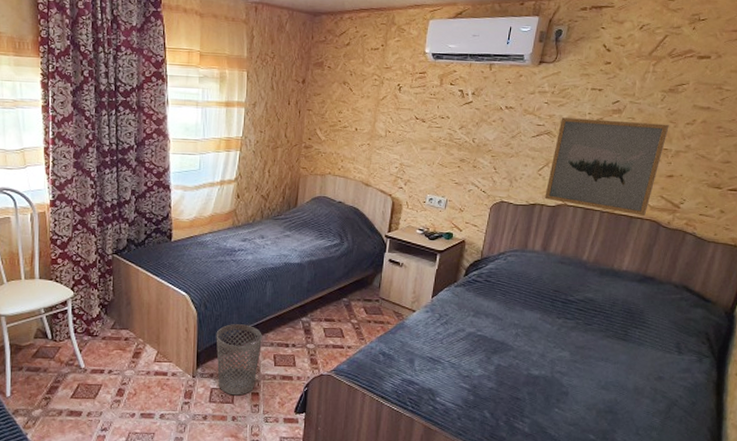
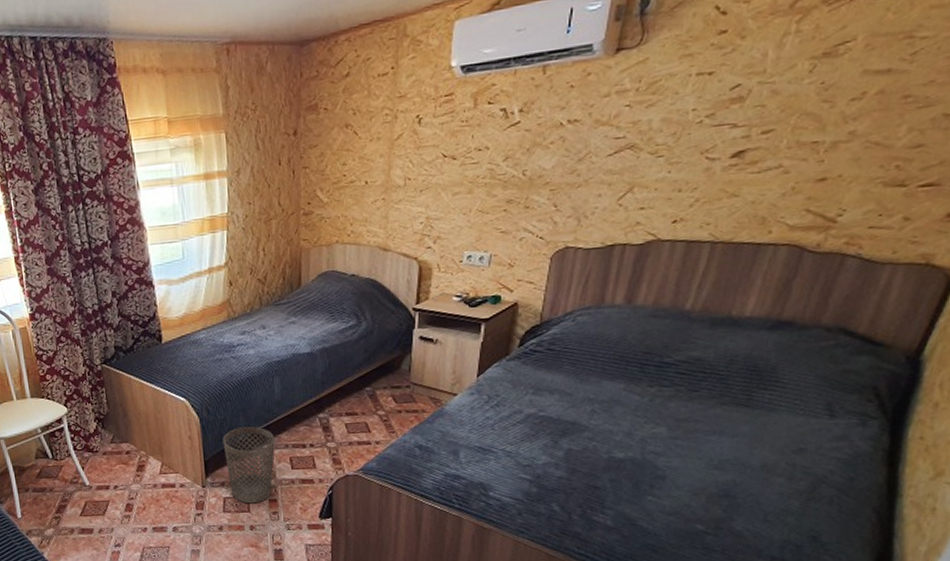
wall art: present [545,117,669,217] -> none [628,105,822,241]

